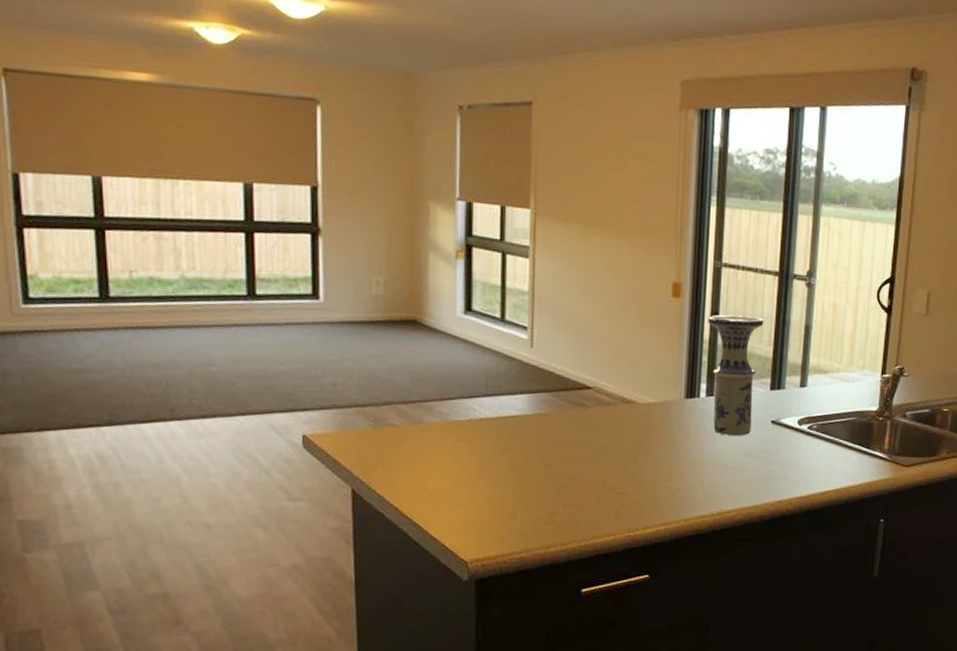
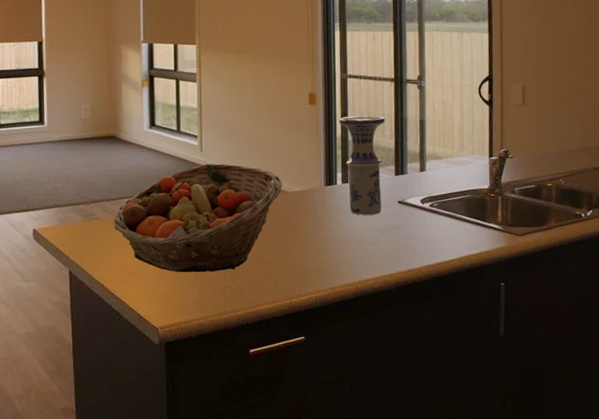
fruit basket: none [412,363,633,497] -> present [113,163,282,273]

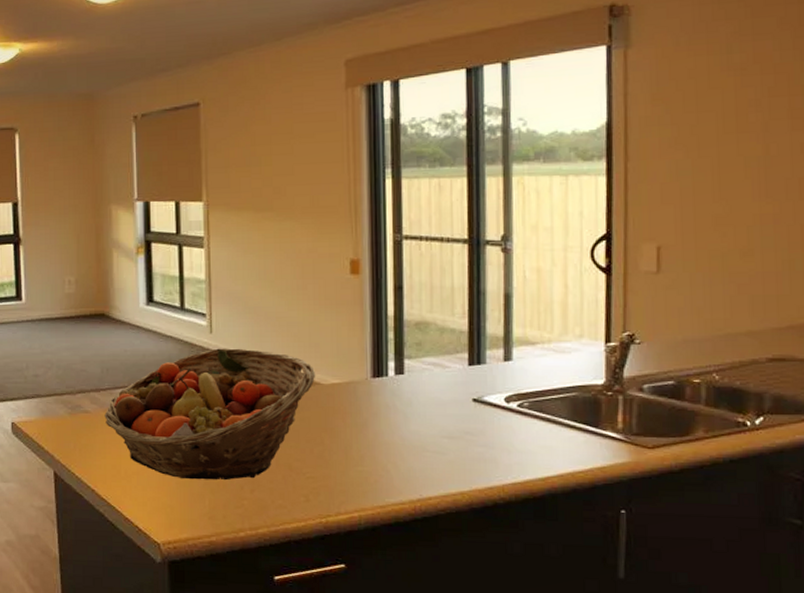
vase: present [339,116,385,215] -> none [391,288,455,416]

